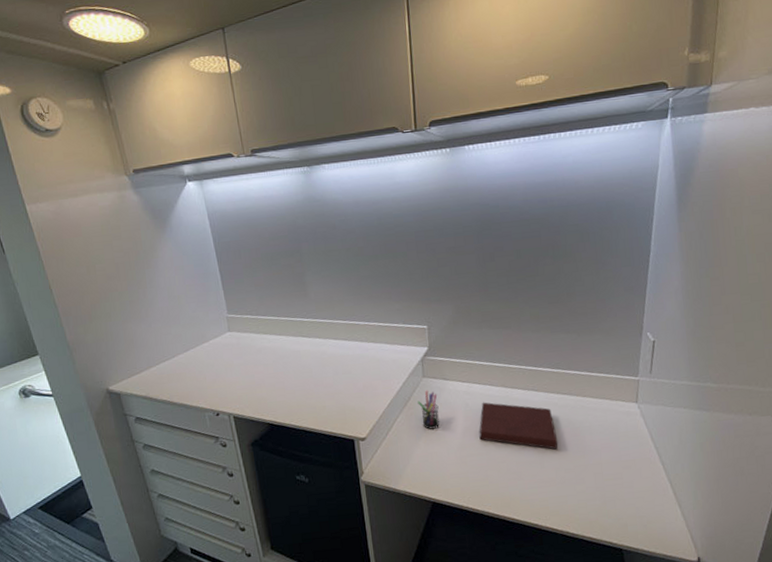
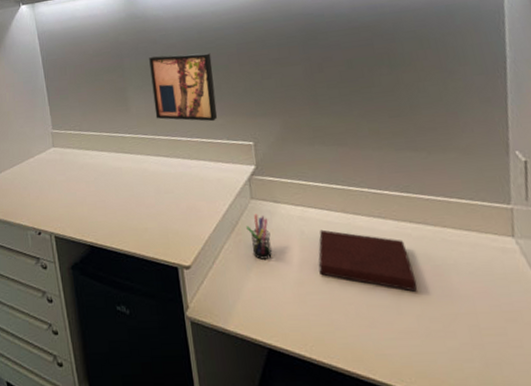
wall art: none [328,239,395,307] -> present [149,53,218,122]

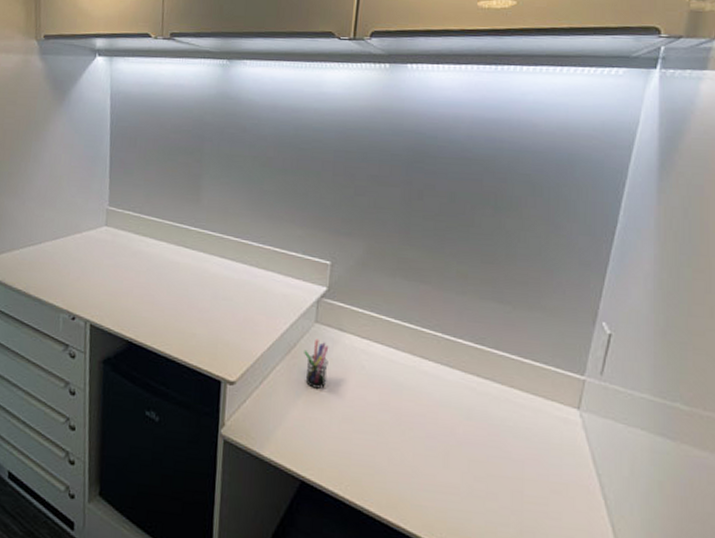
wall art: present [149,53,218,122] -> none [228,145,304,231]
notebook: present [319,229,417,292] -> none [372,368,470,448]

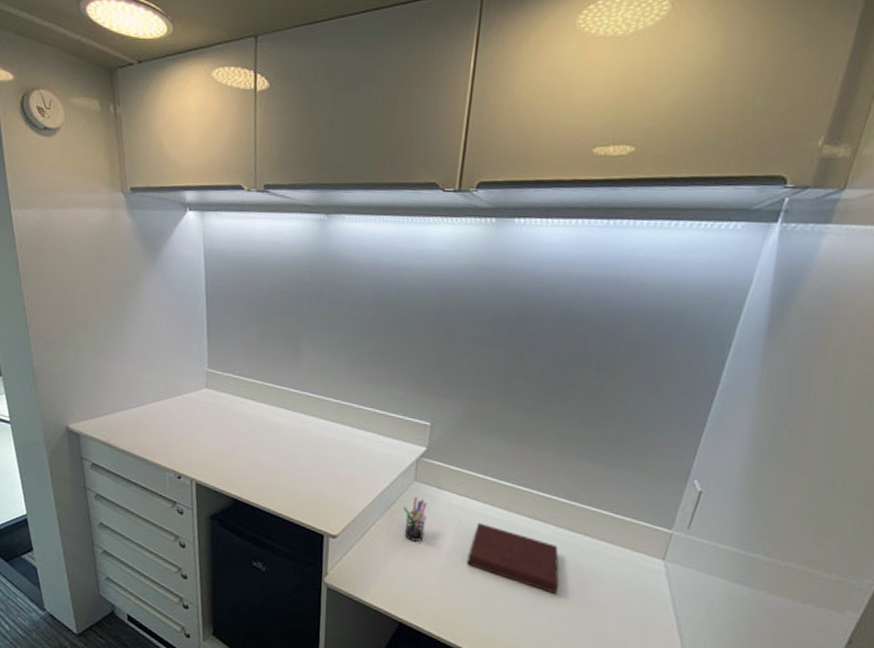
notebook: none [372,368,470,448] -> present [467,522,559,594]

